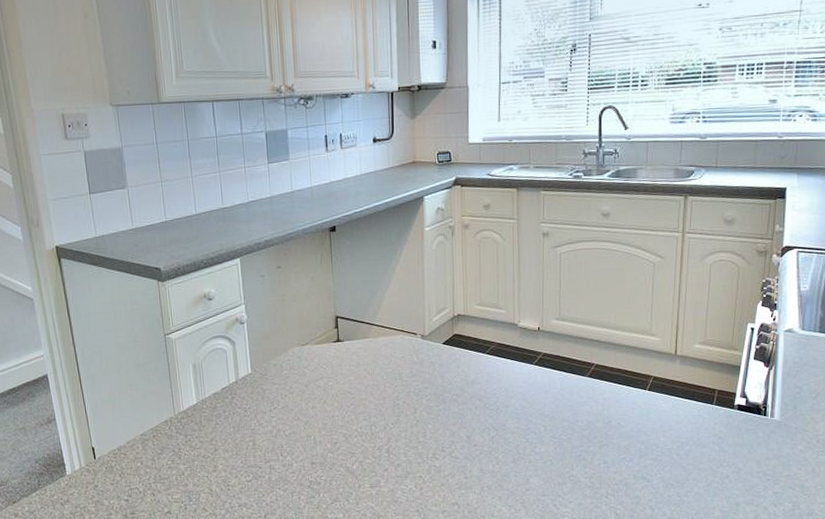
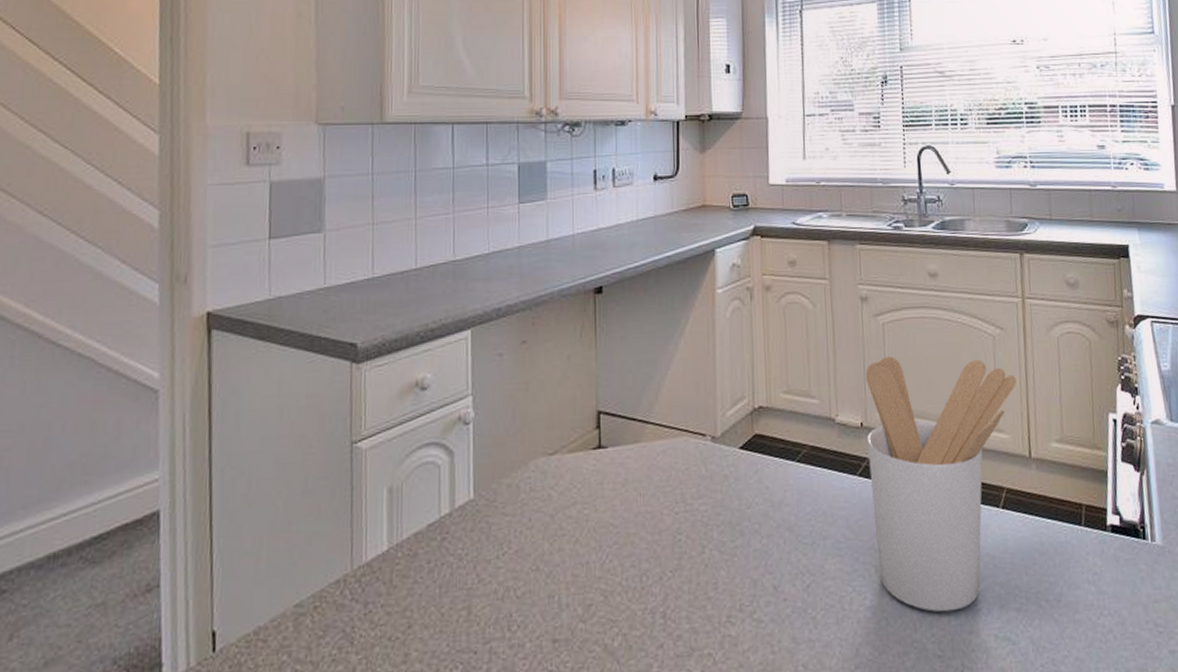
utensil holder: none [543,279,670,459] -> present [865,356,1017,613]

